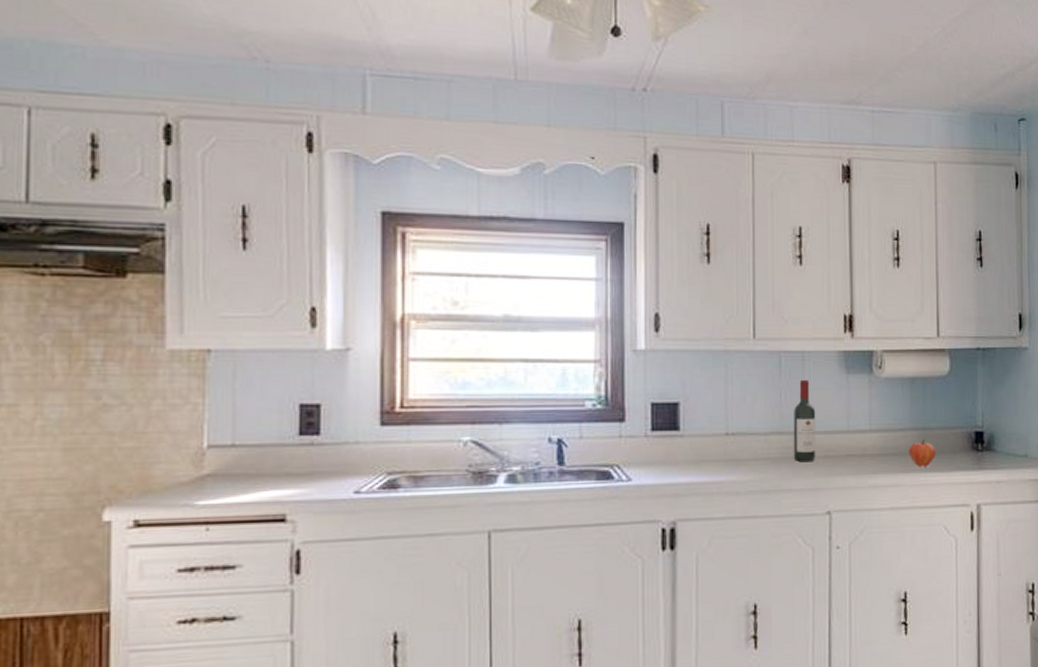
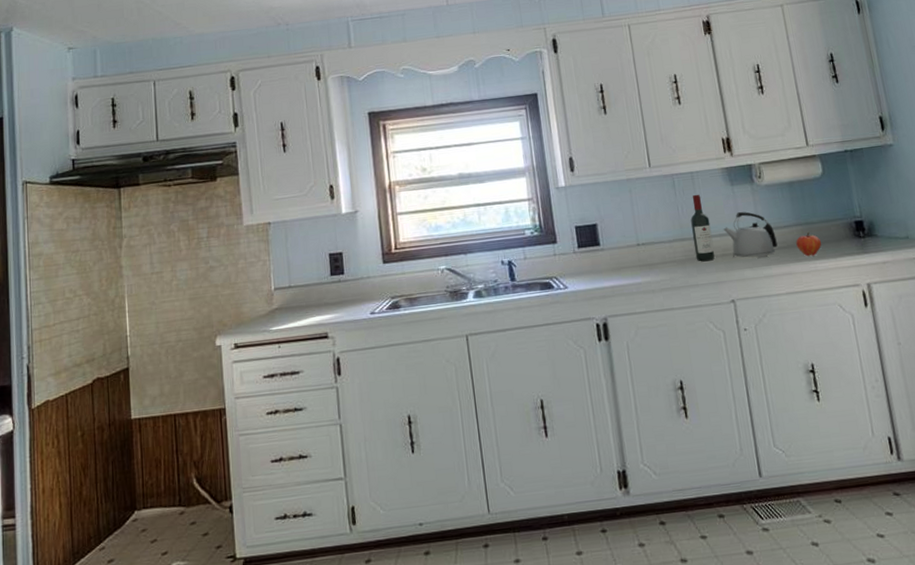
kettle: none [829,406,888,464] -> present [723,211,778,258]

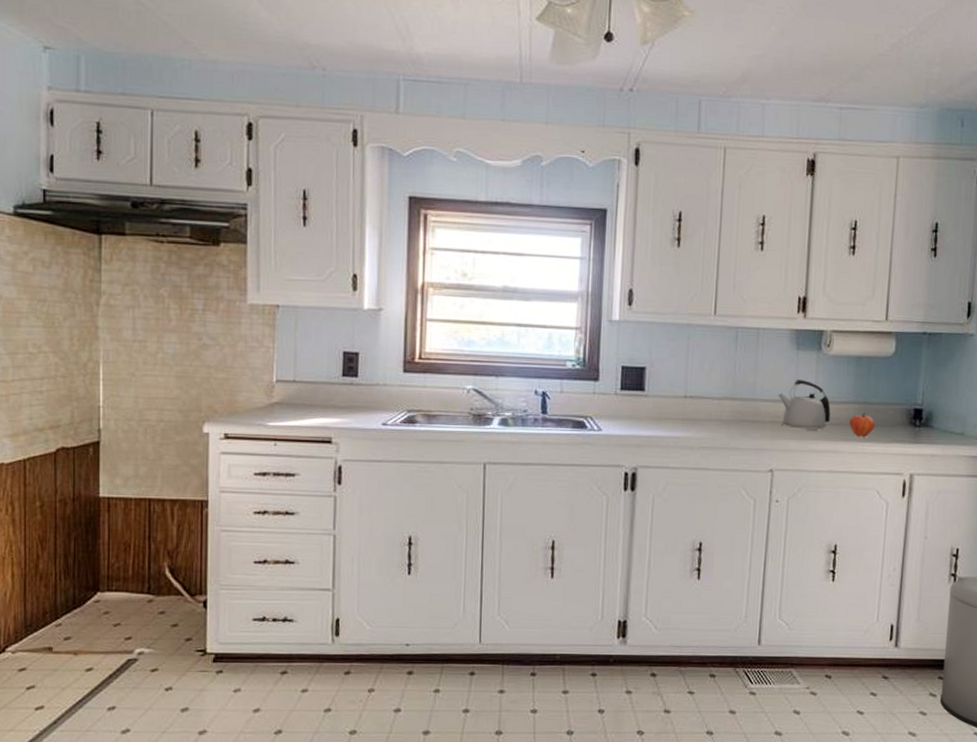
wine bottle: present [690,194,715,262] -> none [743,353,766,426]

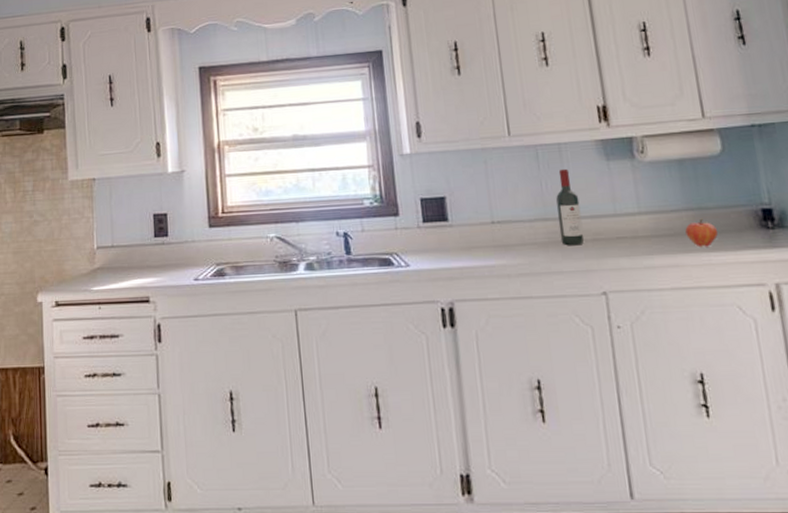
wine bottle: none [743,353,766,426] -> present [555,168,585,246]
kettle: present [777,379,831,431] -> none [595,190,662,245]

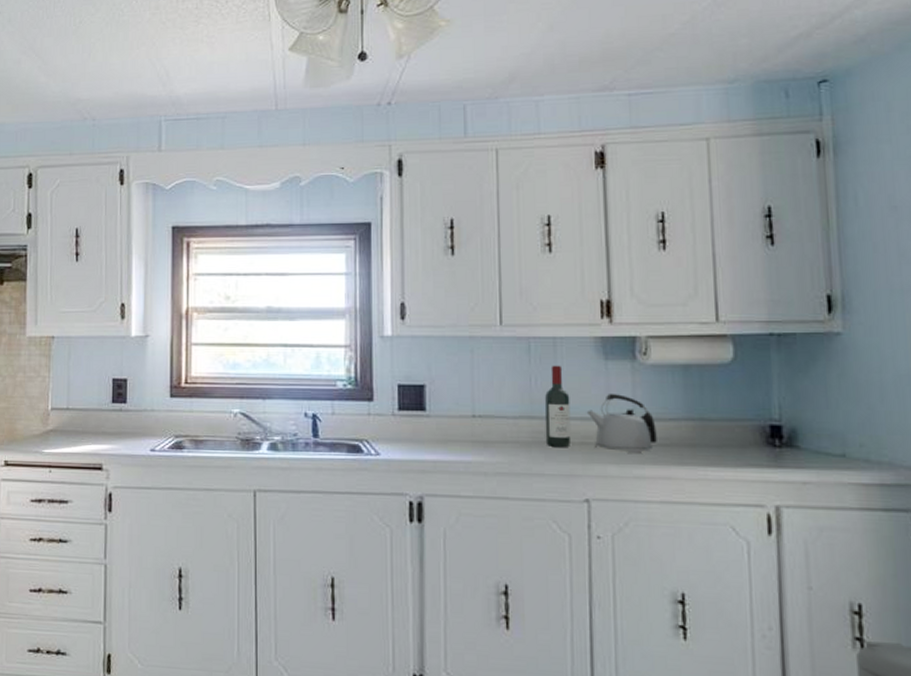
kettle: none [595,190,662,245] -> present [586,393,657,453]
fruit: present [685,218,719,248] -> none [683,430,719,461]

